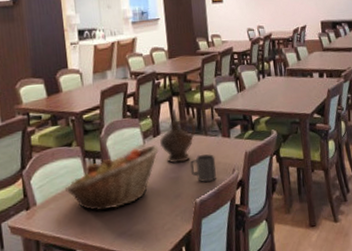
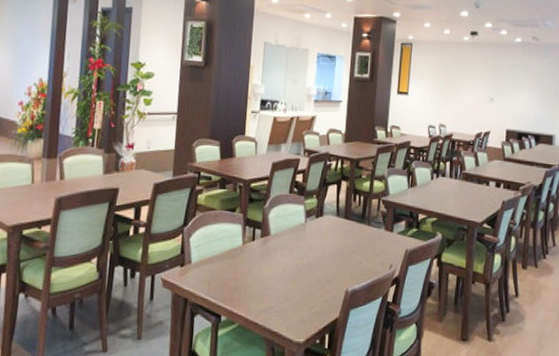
fruit basket: present [65,145,160,211] -> none [222,225,320,281]
ceremonial vessel: present [159,108,196,164] -> none [320,192,361,249]
mug: present [189,154,216,182] -> none [347,243,374,273]

